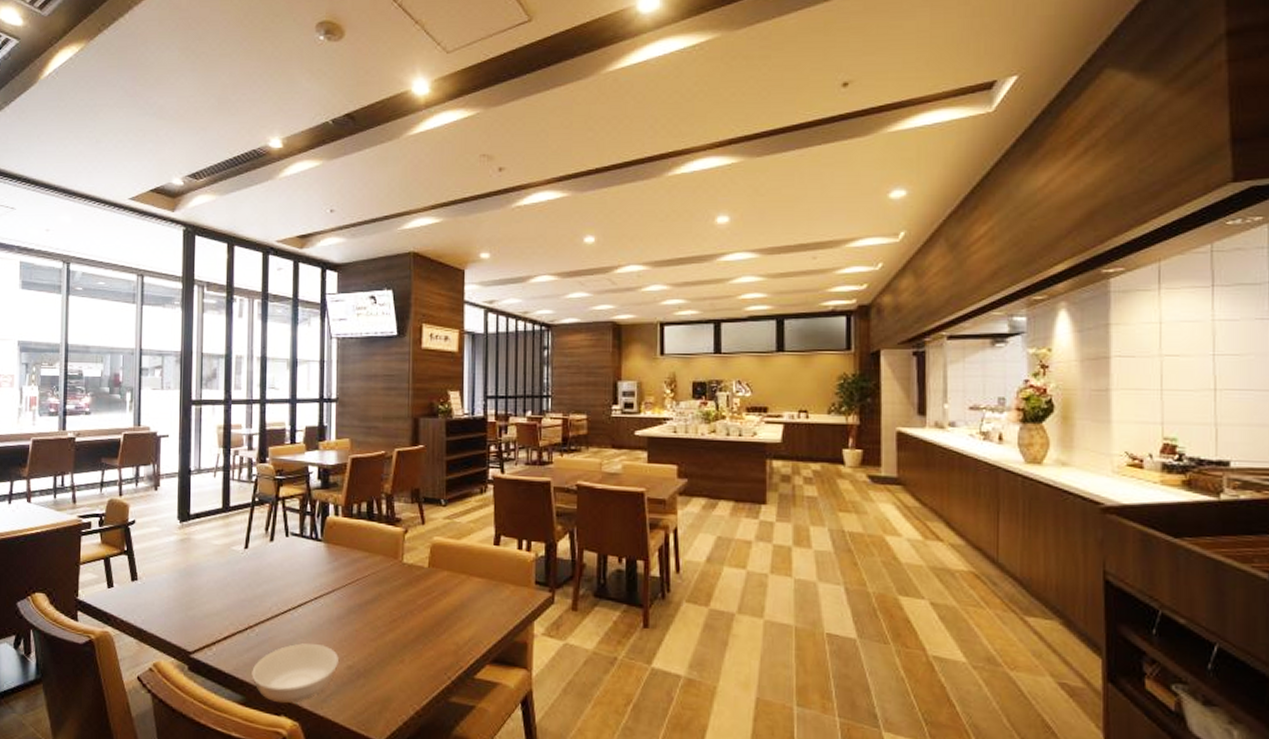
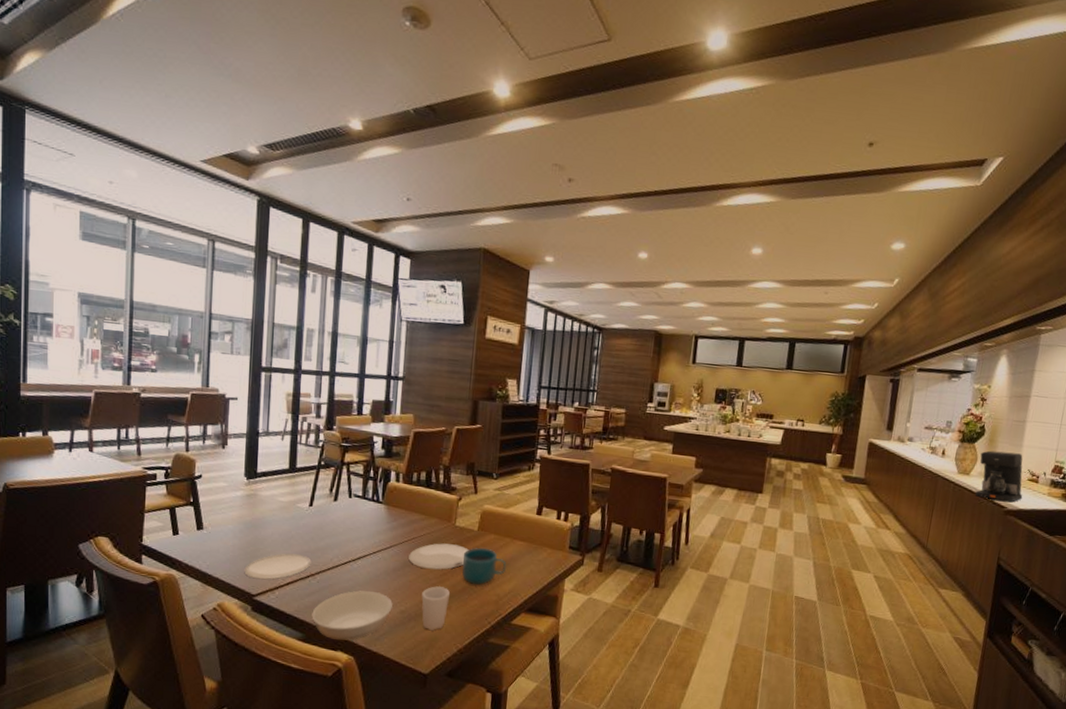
plate: none [180,603,249,635] -> present [244,553,312,580]
plate: none [353,584,421,617] -> present [408,543,470,571]
cup: none [370,635,403,690] -> present [421,586,451,631]
cup: none [413,588,465,632] -> present [461,548,507,585]
coffee maker: none [1053,430,1124,497] -> present [975,450,1023,503]

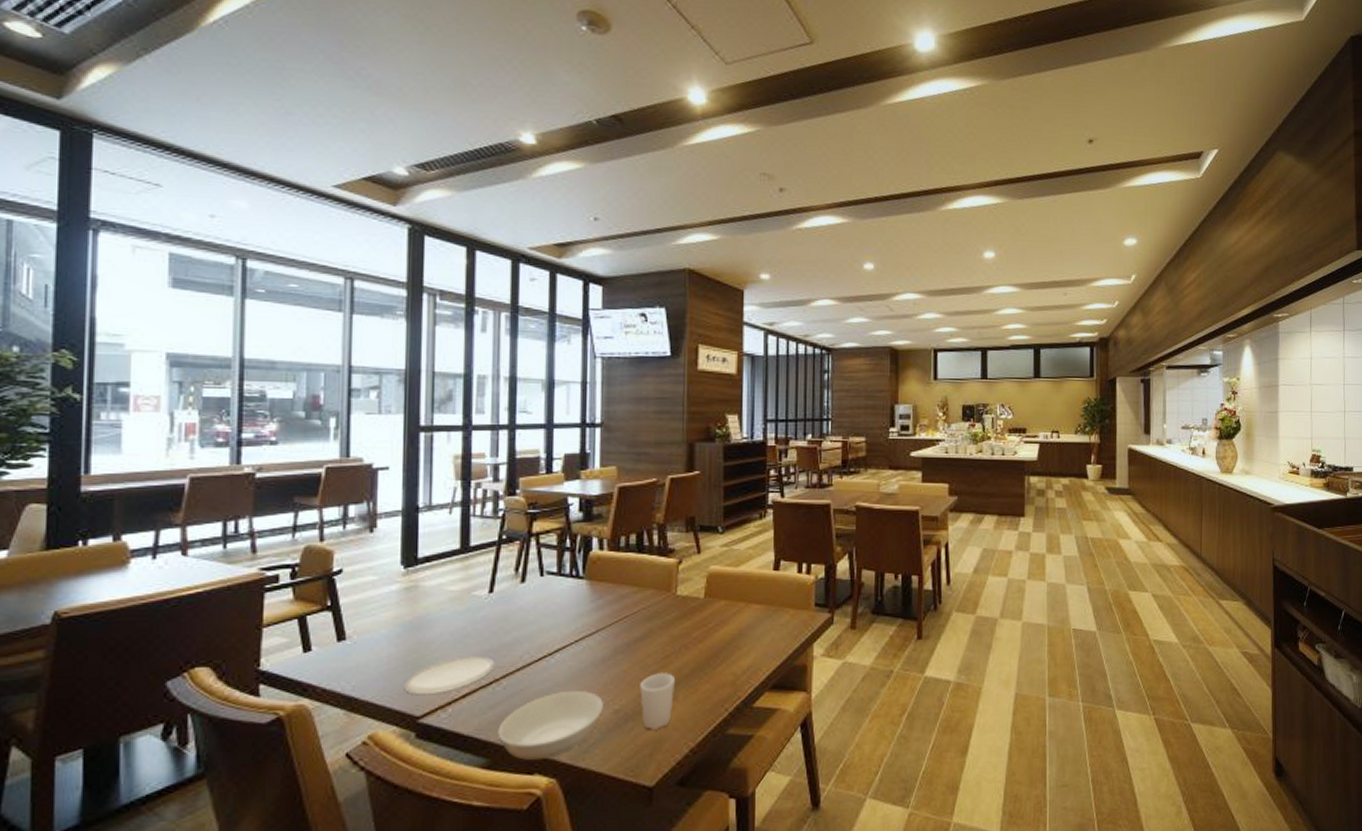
plate: present [408,543,470,571] -> none [621,618,696,654]
cup: present [461,548,507,585] -> none [688,619,743,664]
coffee maker: present [975,450,1023,503] -> none [1240,445,1287,498]

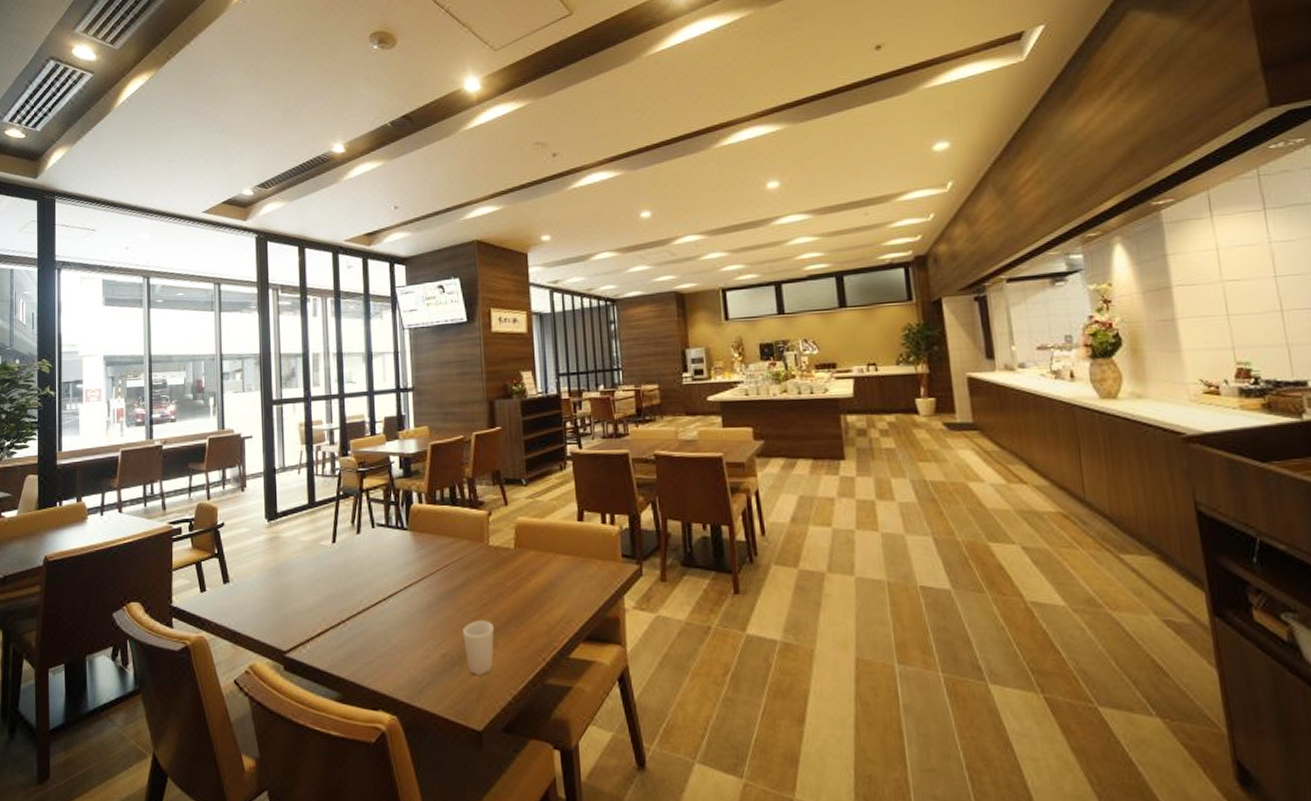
plate: present [404,656,495,696] -> none [273,599,341,633]
bowl: present [498,691,603,761] -> none [347,635,432,698]

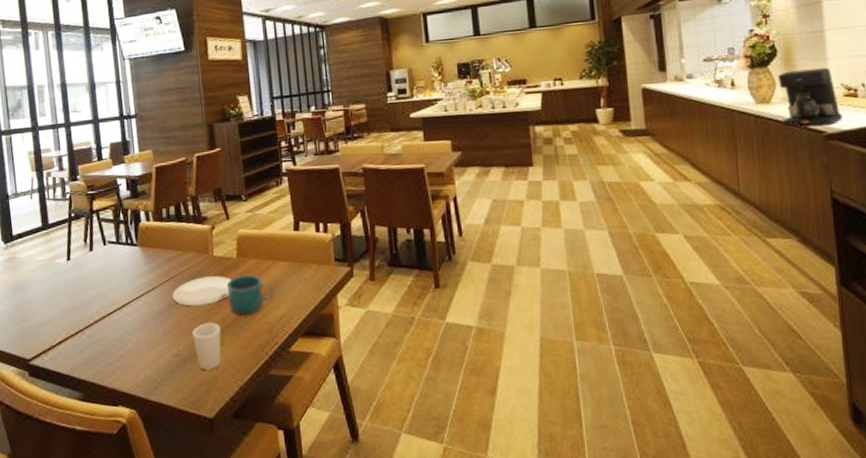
plate: none [443,568,509,601] -> present [172,276,232,307]
cup: none [502,569,554,613] -> present [226,275,274,315]
coffee maker: none [1124,361,1204,426] -> present [778,68,843,127]

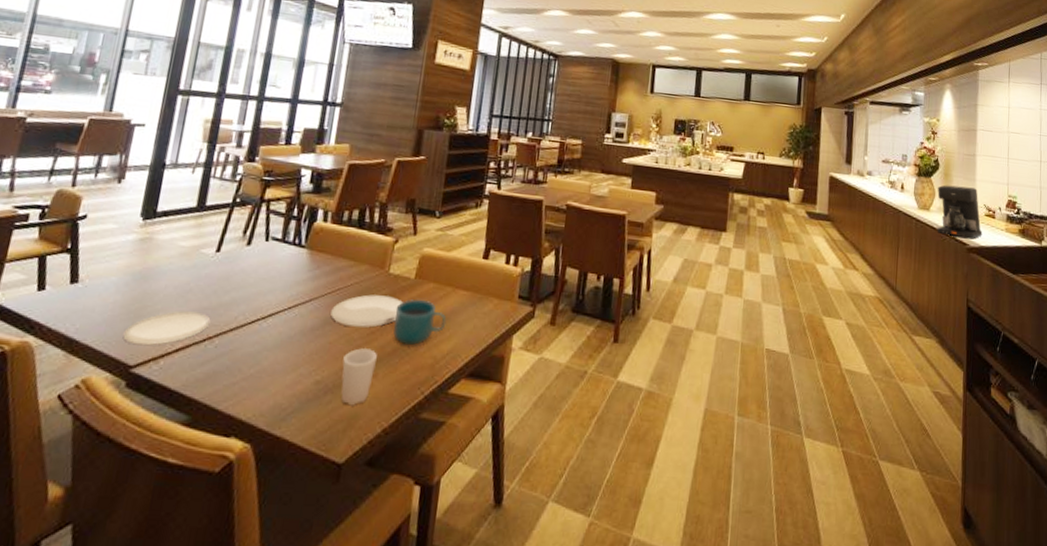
plate: none [15,311,78,343] -> present [123,311,211,346]

